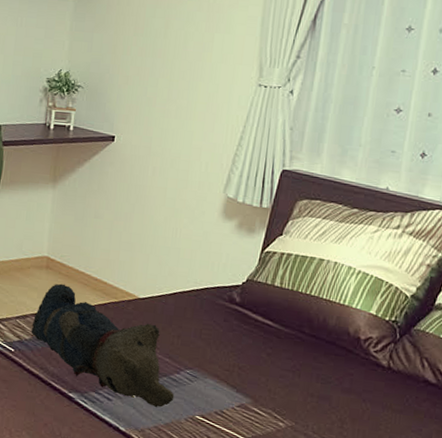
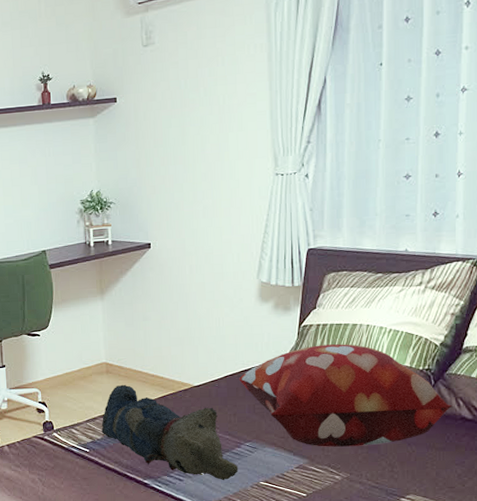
decorative pillow: none [189,275,417,396] -> present [239,344,453,447]

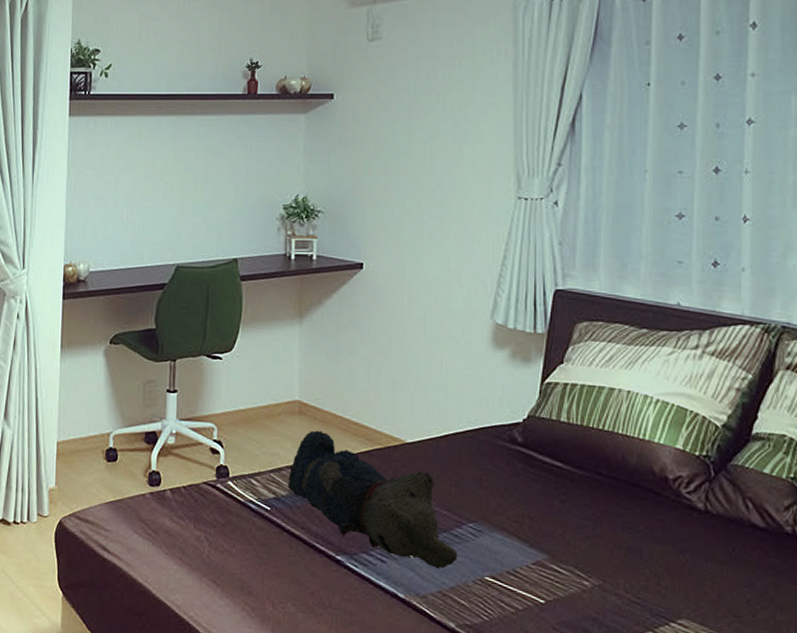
decorative pillow: present [239,344,453,447] -> none [464,409,739,547]

